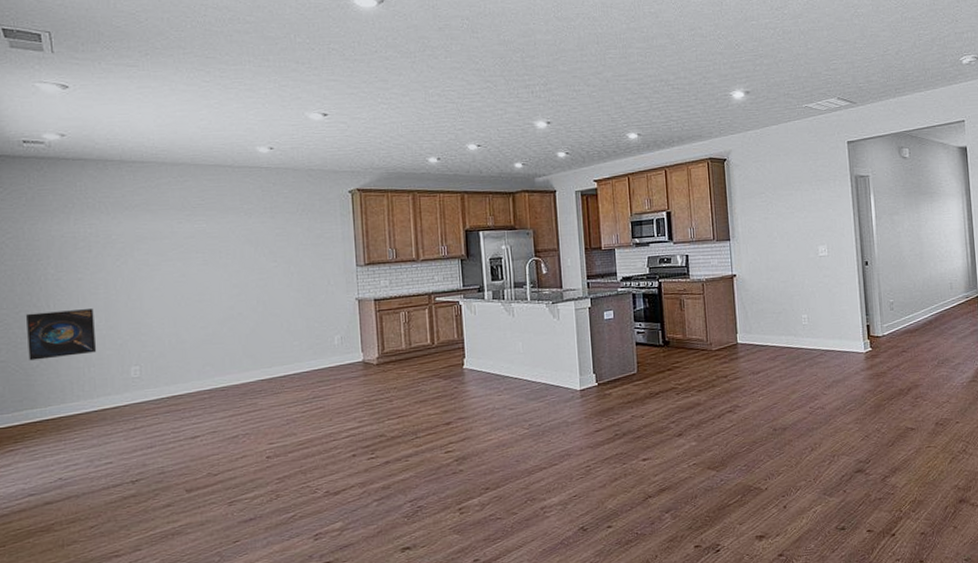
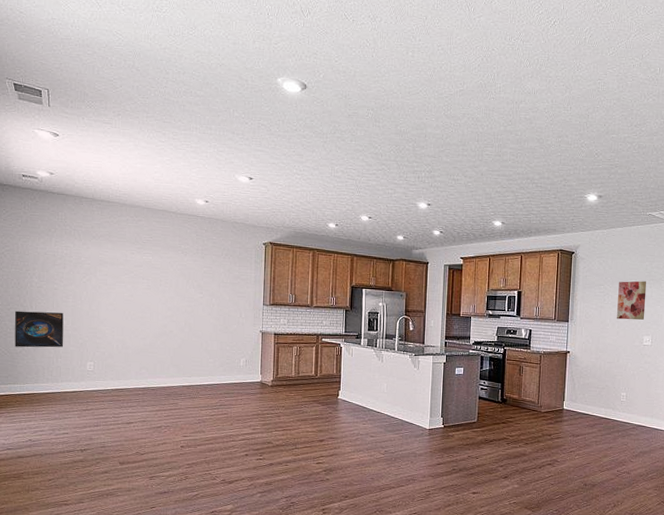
wall art: none [782,183,817,231] -> present [617,281,647,320]

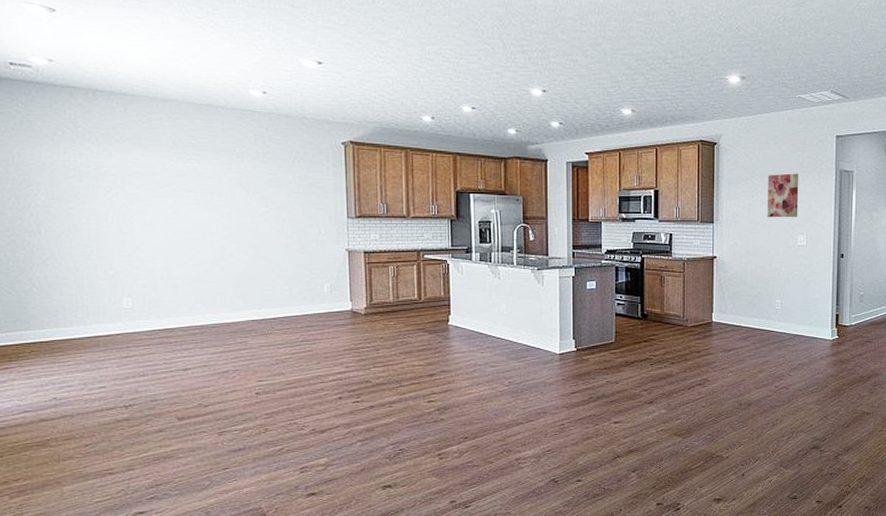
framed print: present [14,311,64,348] -> none [16,238,89,284]

